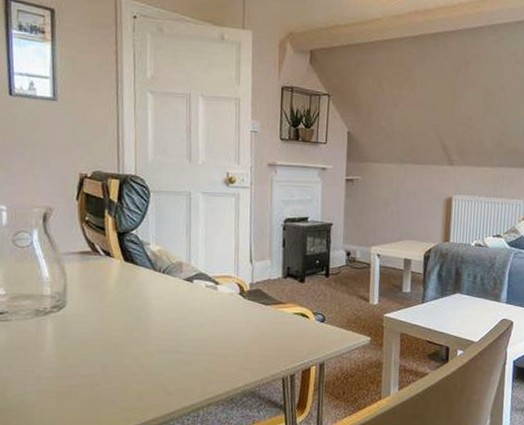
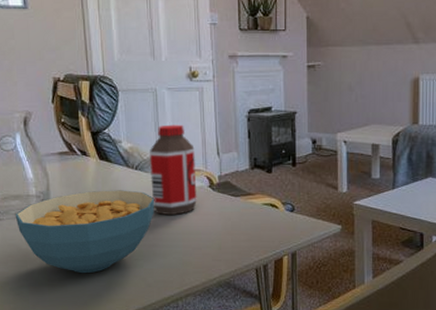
cereal bowl: none [25,293,182,380] -> present [15,190,155,274]
bottle: none [178,229,227,322] -> present [150,124,197,216]

